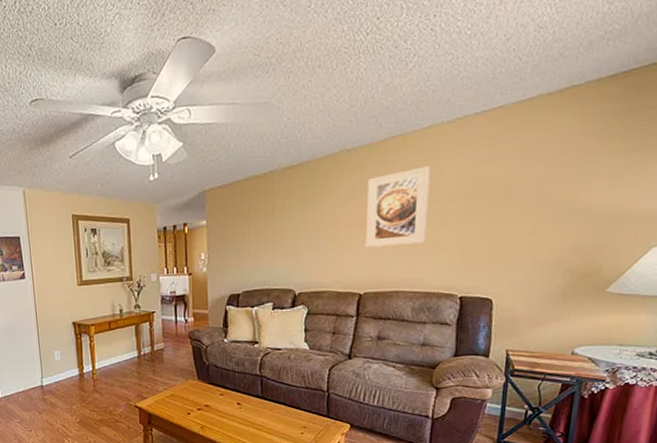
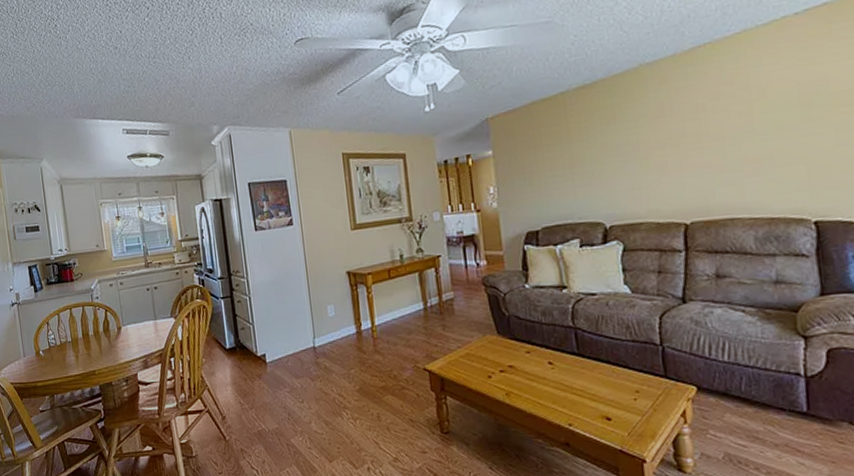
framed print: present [366,166,431,248] -> none [677,73,760,170]

